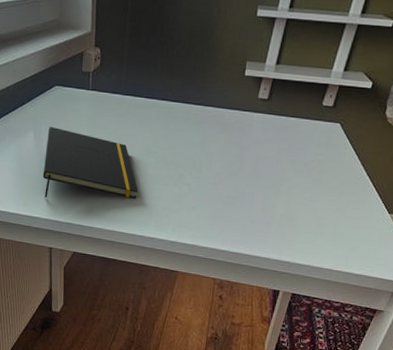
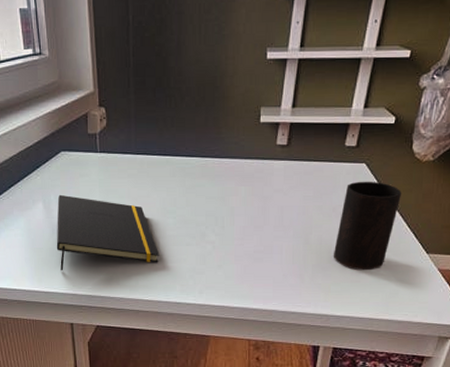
cup: none [301,139,372,225] -> present [334,181,402,271]

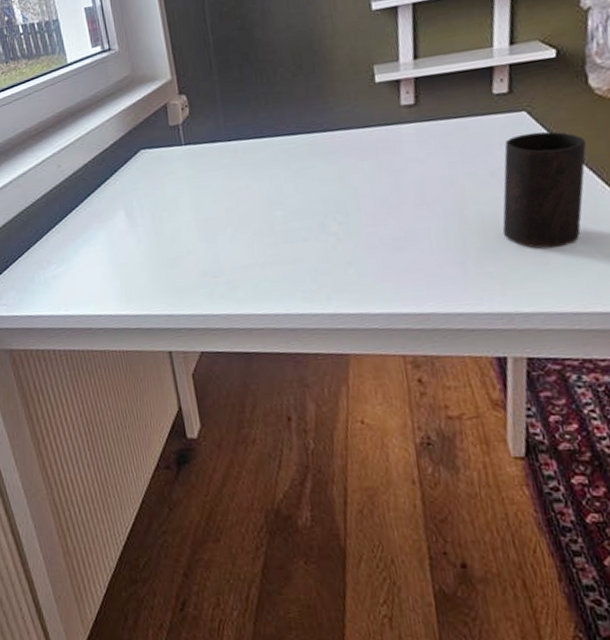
notepad: present [56,194,160,271] -> none [140,198,270,289]

